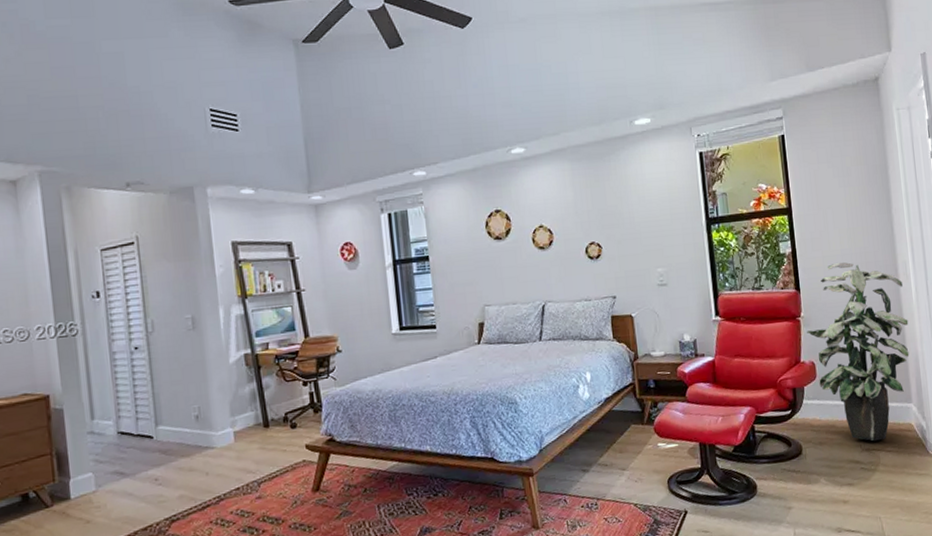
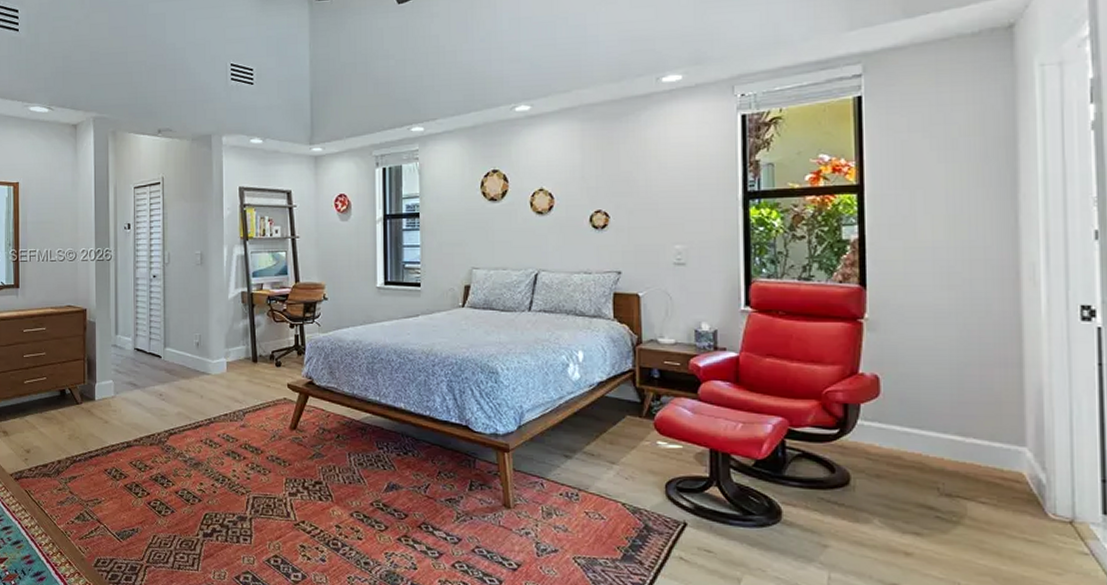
indoor plant: present [807,262,909,441] -> none [871,256,1031,487]

